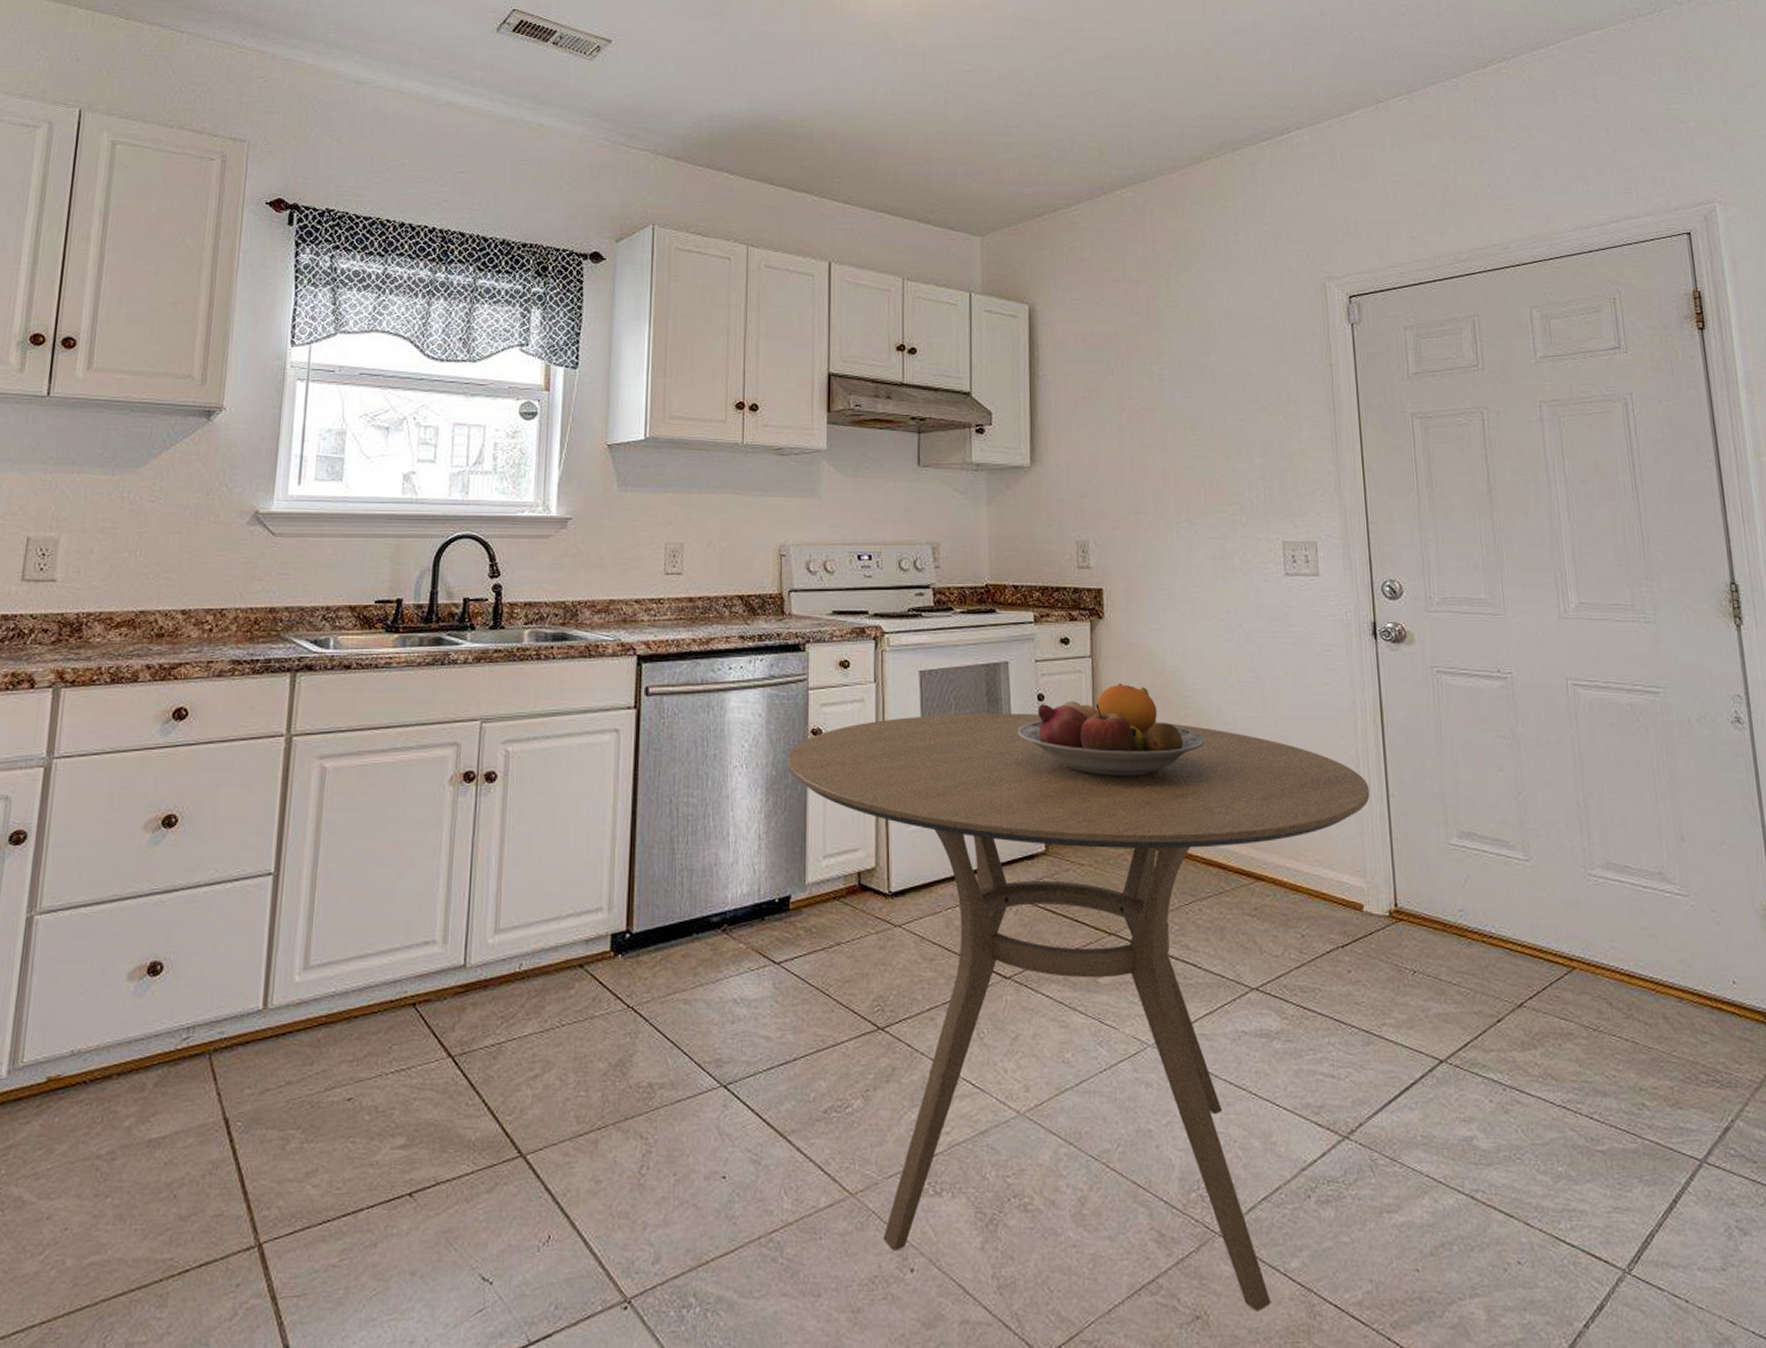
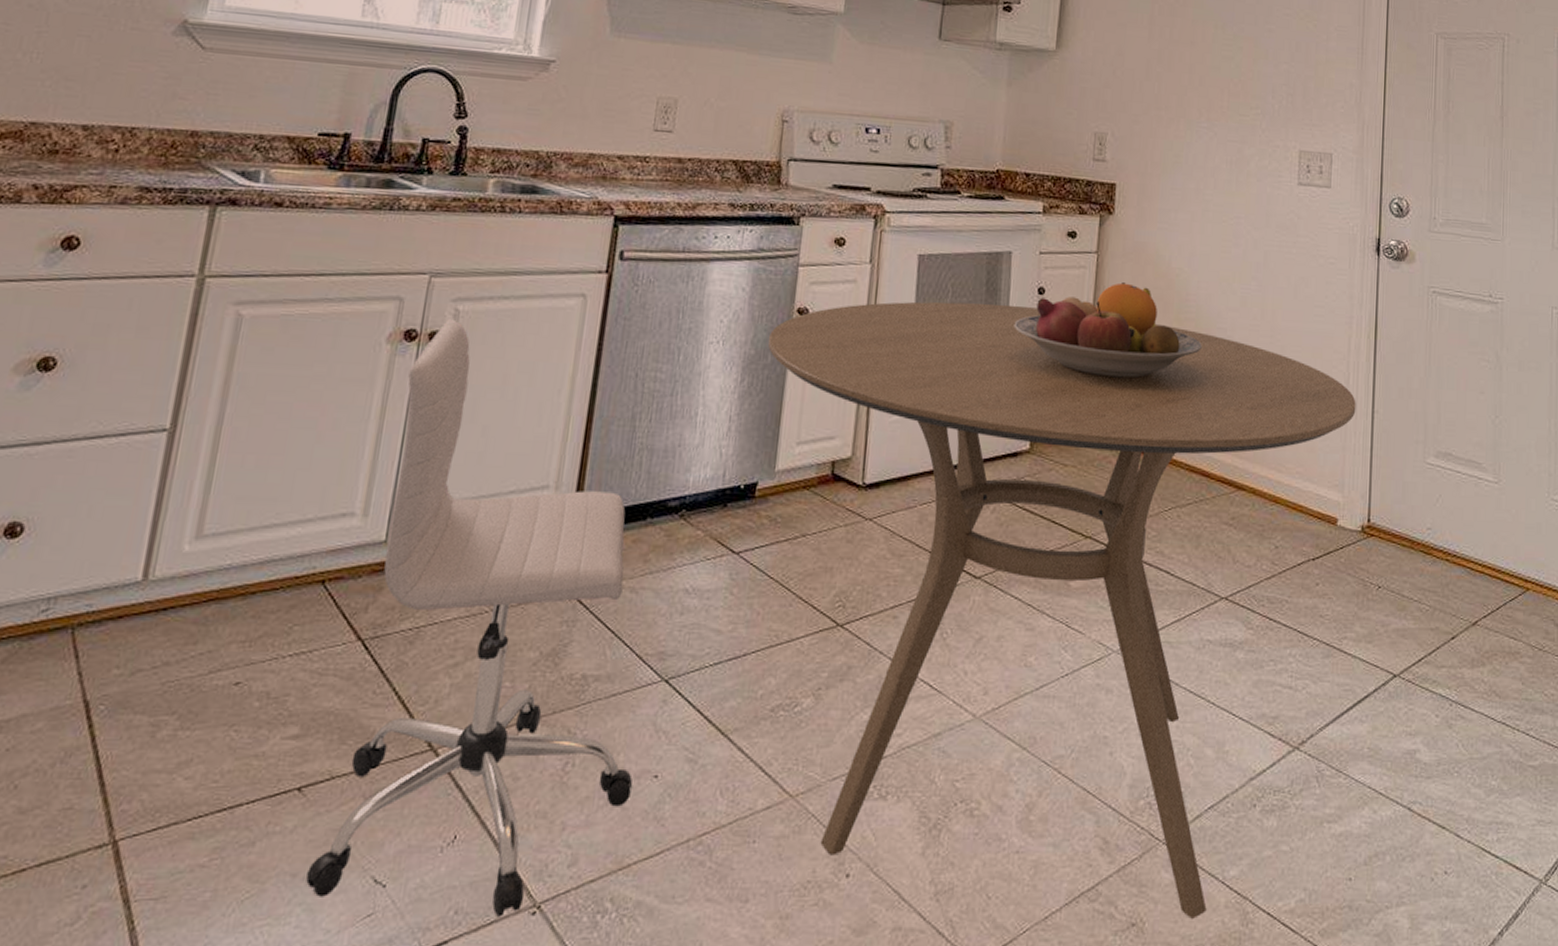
chair: none [423,760,704,1312] -> present [306,319,633,917]

